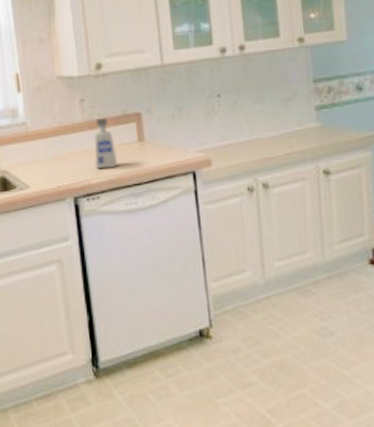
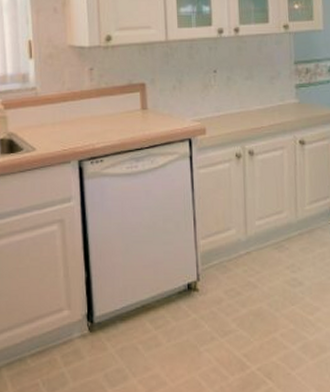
soap dispenser: present [94,118,118,169] -> none [99,87,122,134]

